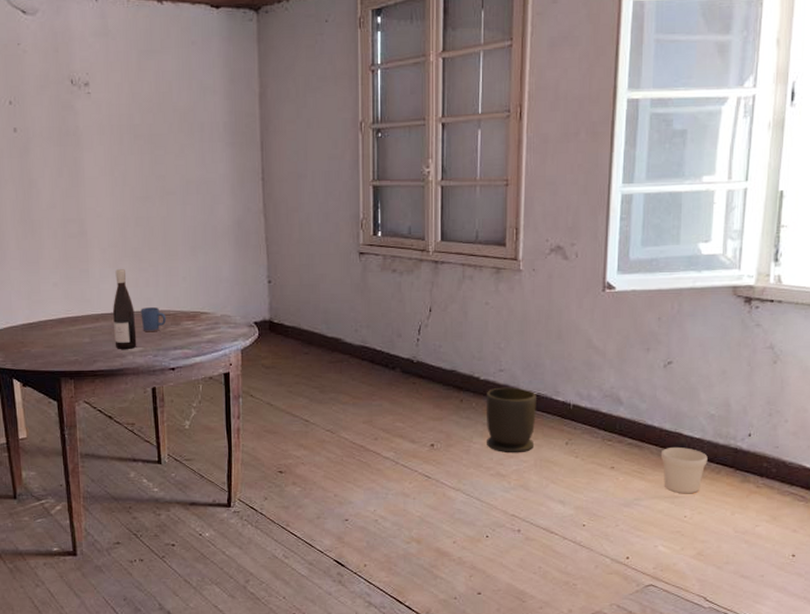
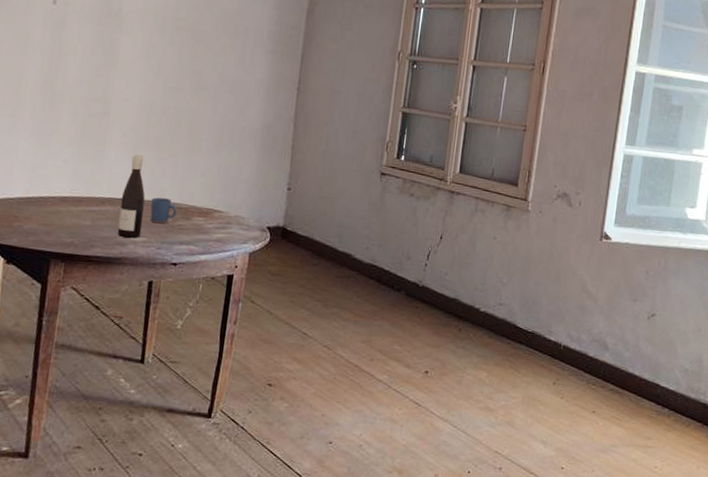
planter pot: present [486,387,536,452] -> none [479,321,531,388]
flower pot: present [660,447,708,494] -> none [638,397,680,445]

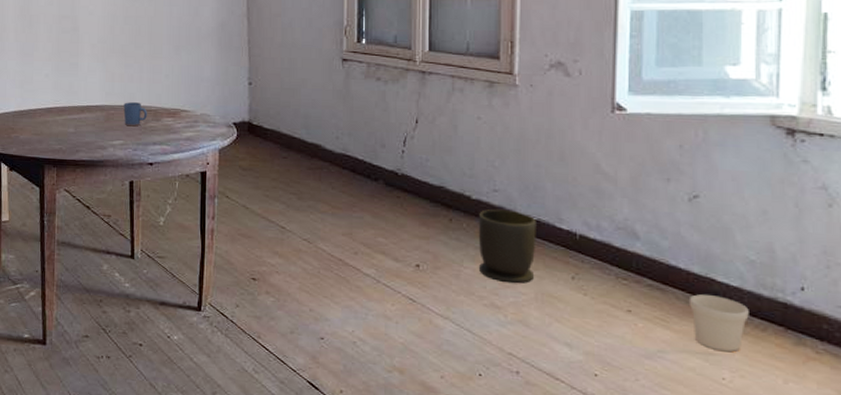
bottle: present [117,155,145,238] -> none [97,64,118,141]
planter pot: none [479,321,531,388] -> present [478,209,536,283]
flower pot: none [638,397,680,445] -> present [688,294,749,353]

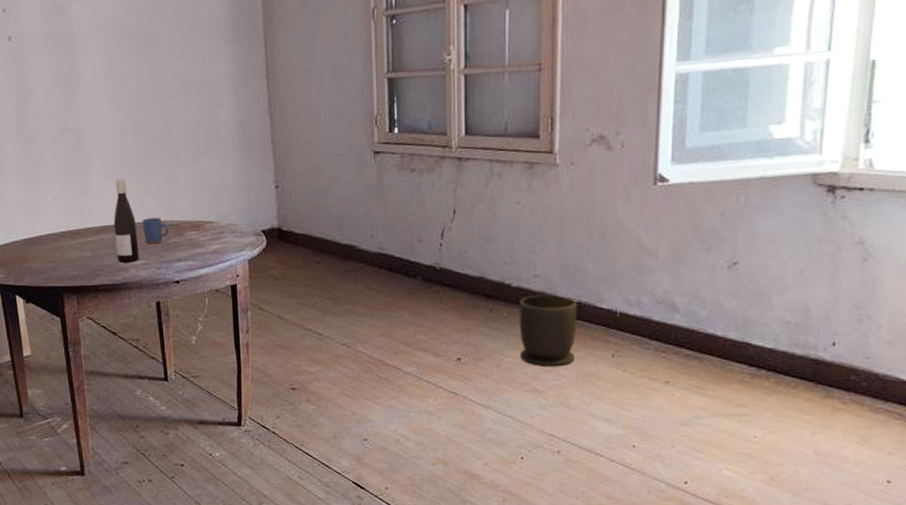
bottle: none [97,64,118,141] -> present [113,179,140,263]
flower pot: present [688,294,749,353] -> none [724,359,782,412]

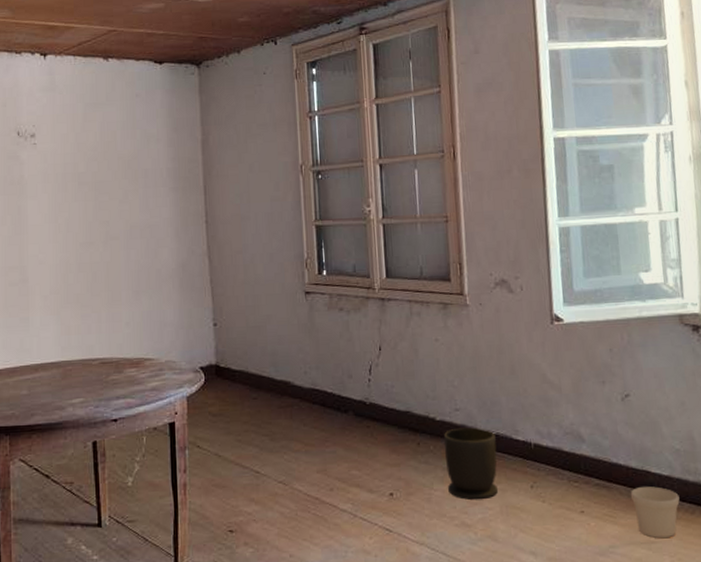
bottle: present [113,179,140,263] -> none [52,316,78,401]
mug: present [142,218,170,244] -> none [82,355,109,382]
flower pot: none [724,359,782,412] -> present [630,486,680,539]

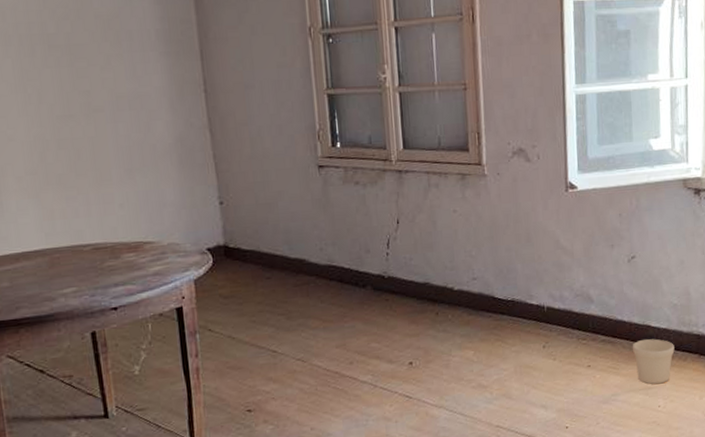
planter pot: present [444,427,498,499] -> none [462,295,512,363]

